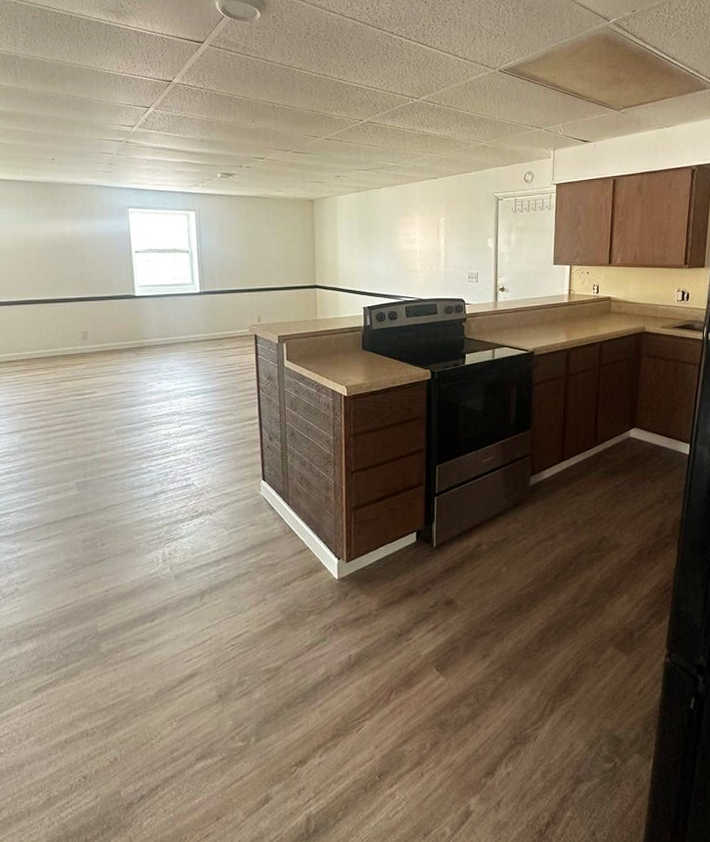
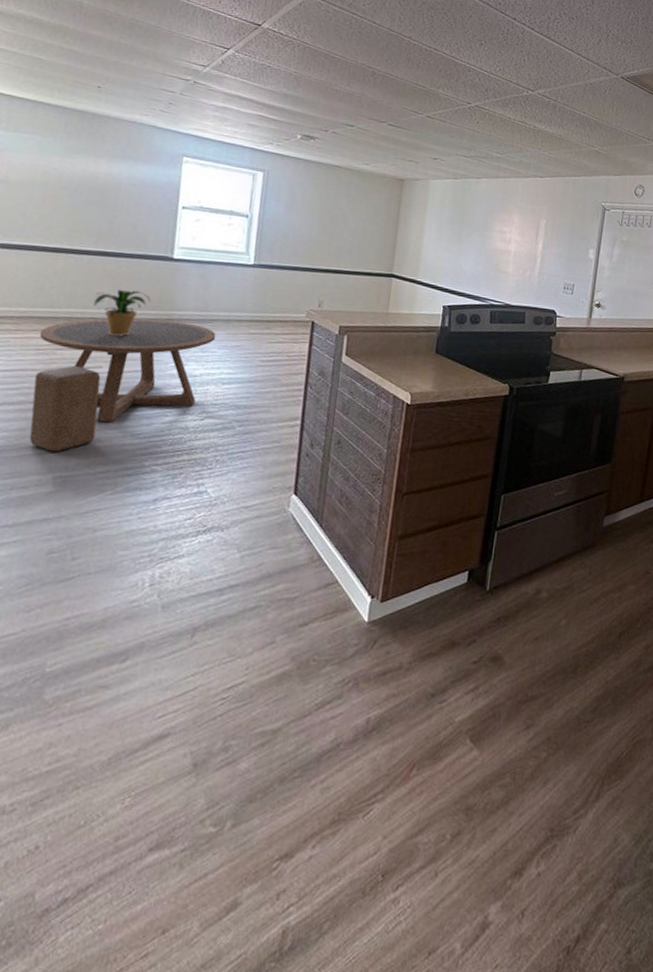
coffee table: none [45,348,180,436] -> present [39,318,216,423]
stool: none [48,393,101,463] -> present [29,365,101,452]
potted plant: none [81,326,125,365] -> present [94,289,152,336]

